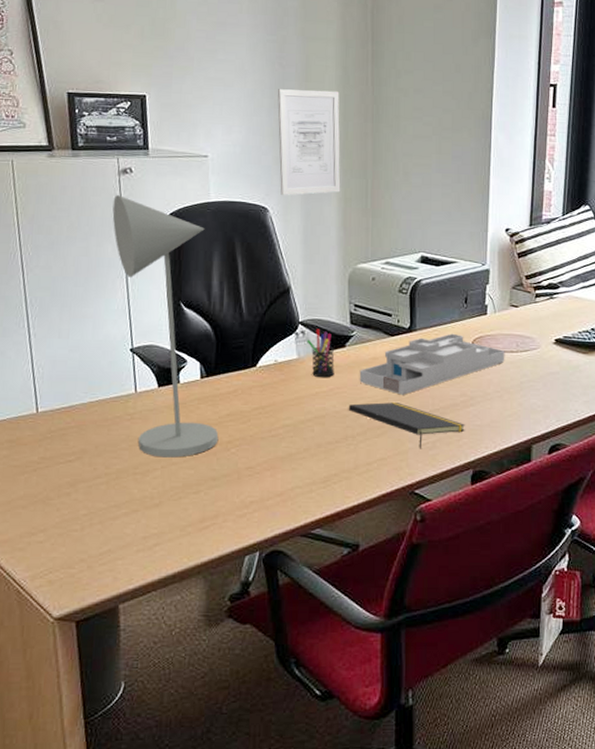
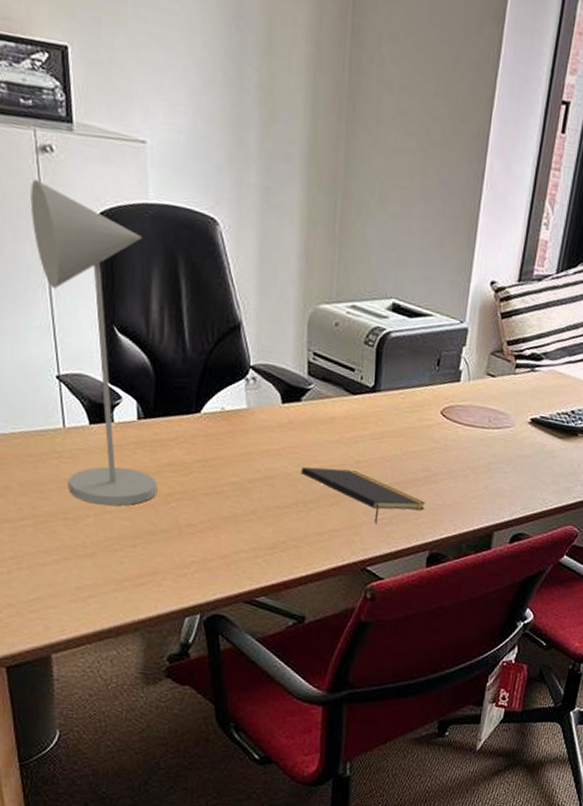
wall art: present [278,89,341,195] -> none [232,61,309,211]
pen holder: present [307,328,335,378] -> none [258,376,288,434]
desk organizer: present [359,333,505,395] -> none [314,398,476,463]

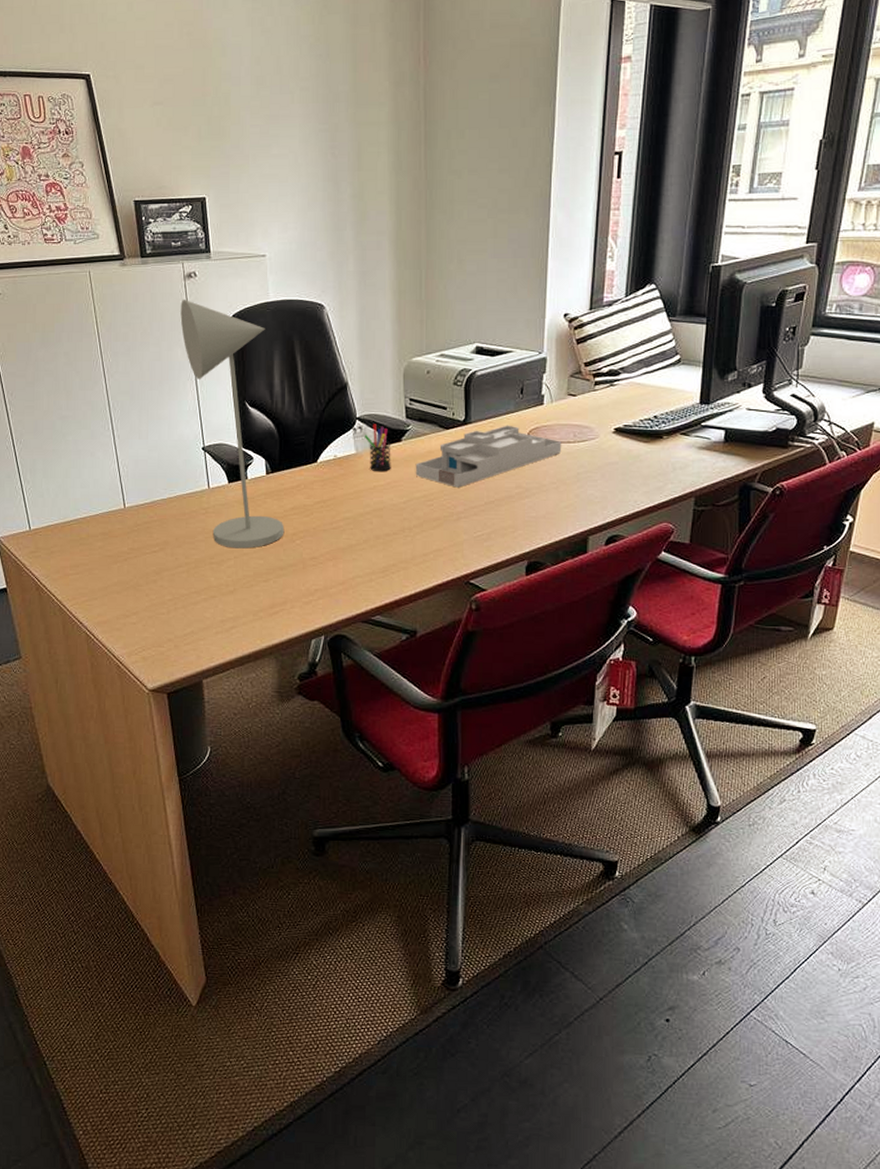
pen holder: none [258,376,288,434] -> present [364,424,391,472]
notepad: present [300,467,425,524] -> none [405,495,520,541]
desk organizer: none [314,398,476,463] -> present [415,425,562,488]

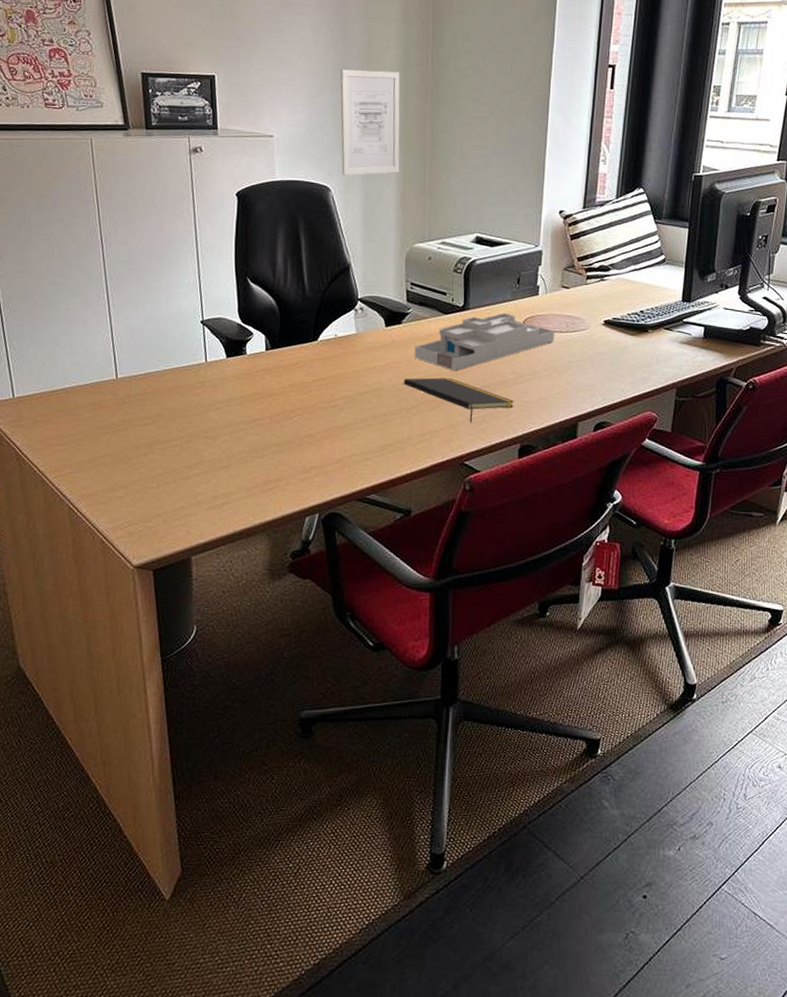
desk lamp: present [180,300,285,549] -> none [184,173,282,424]
wall art: none [331,178,395,291] -> present [340,69,400,175]
pen holder: present [364,424,391,472] -> none [365,305,391,353]
notepad: none [405,495,520,541] -> present [403,377,514,423]

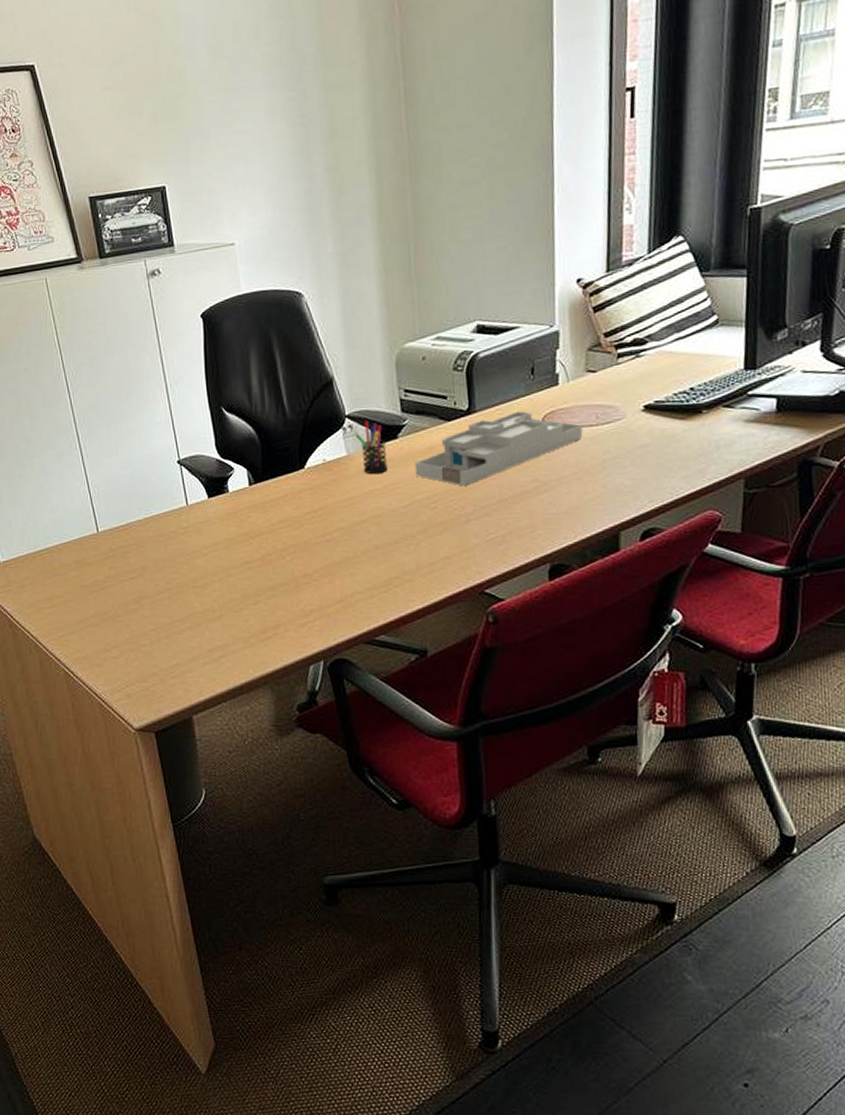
wall art: present [340,69,400,175] -> none [302,144,380,276]
pen holder: none [365,305,391,353] -> present [355,420,388,475]
notepad: present [403,377,514,423] -> none [405,495,539,545]

